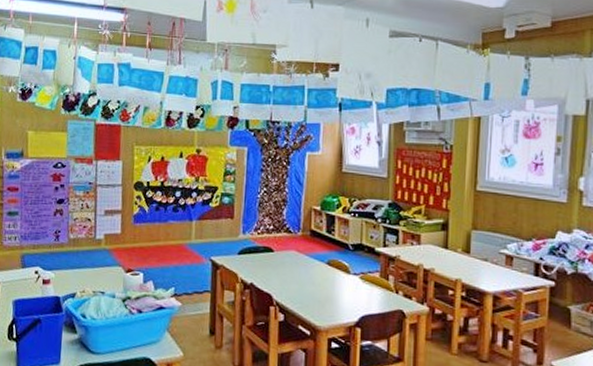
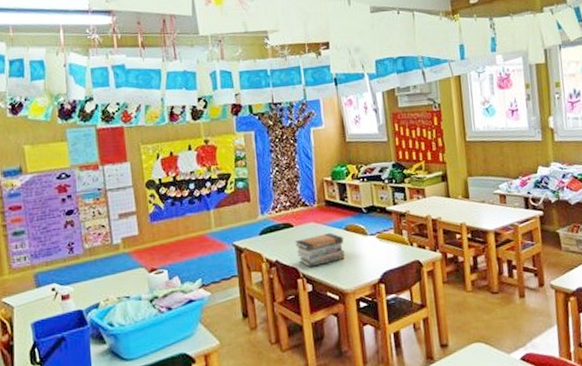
book stack: none [272,264,324,297] -> present [295,233,345,268]

